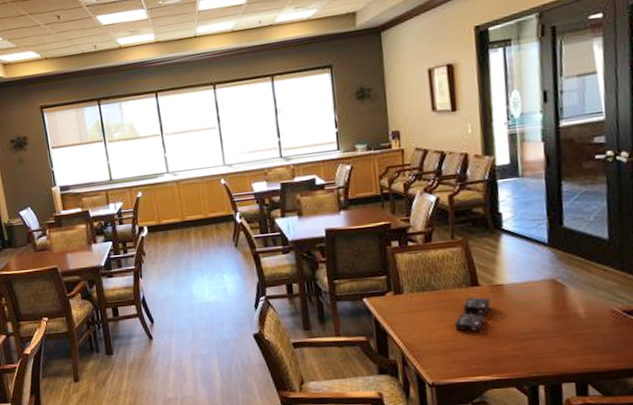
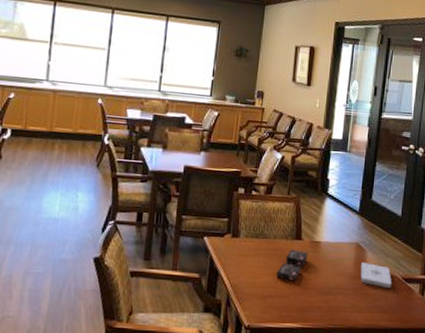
notepad: none [562,299,610,325] -> present [360,261,392,288]

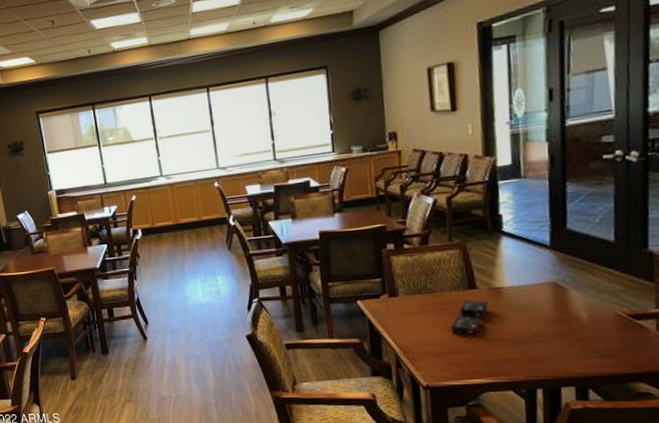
notepad: present [360,261,392,288] -> none [563,302,613,329]

